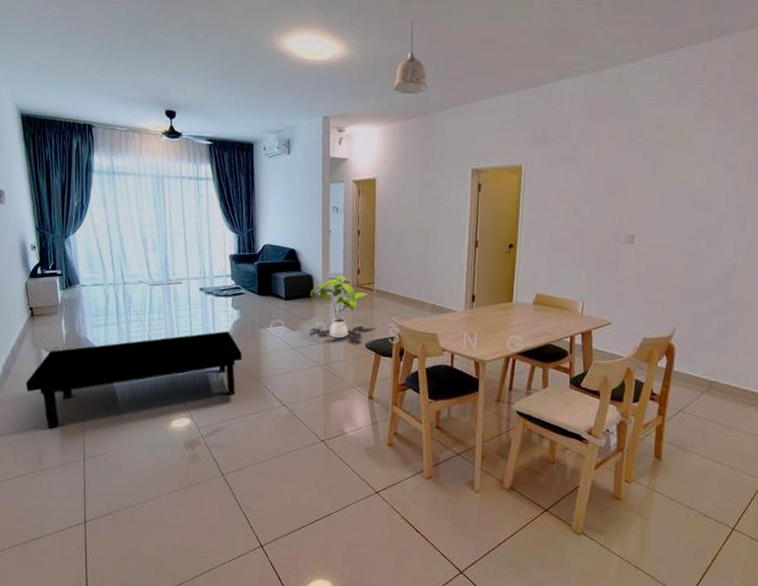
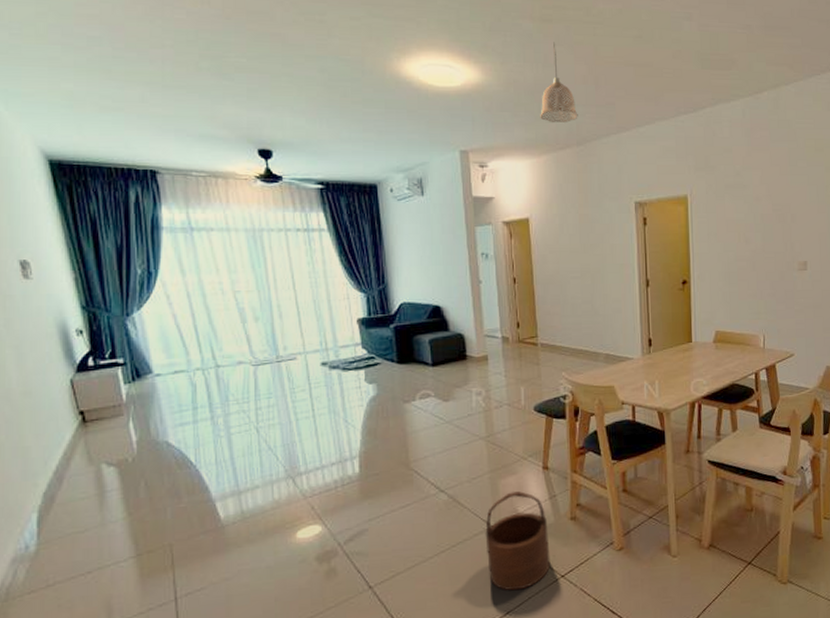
coffee table: present [25,331,243,429] -> none [80,411,384,568]
house plant: present [310,275,370,339] -> none [462,331,534,404]
wooden bucket: none [315,414,368,498] -> present [485,491,551,591]

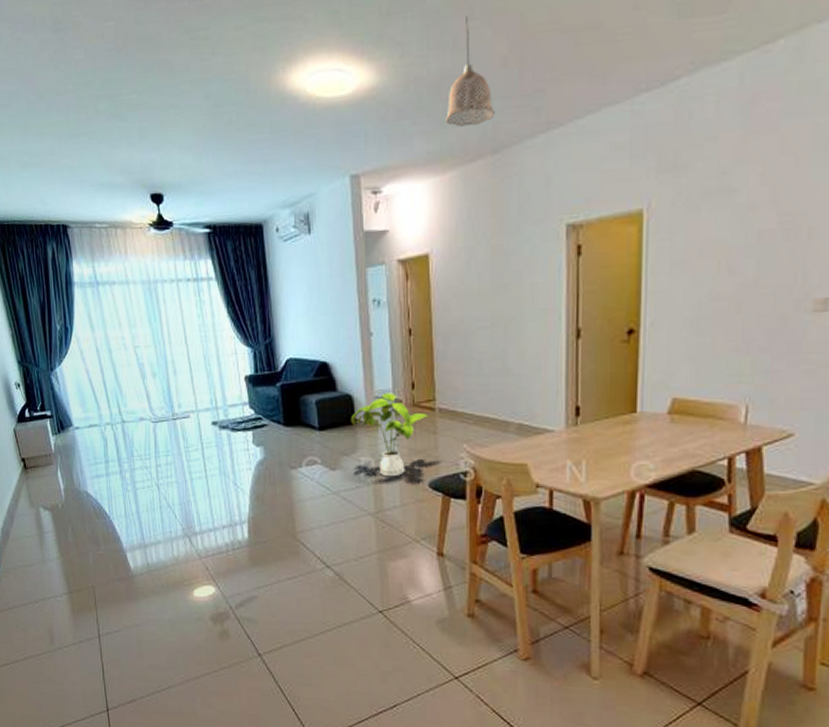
house plant: none [462,331,534,404] -> present [350,392,431,477]
wooden bucket: present [485,491,551,591] -> none [372,577,443,685]

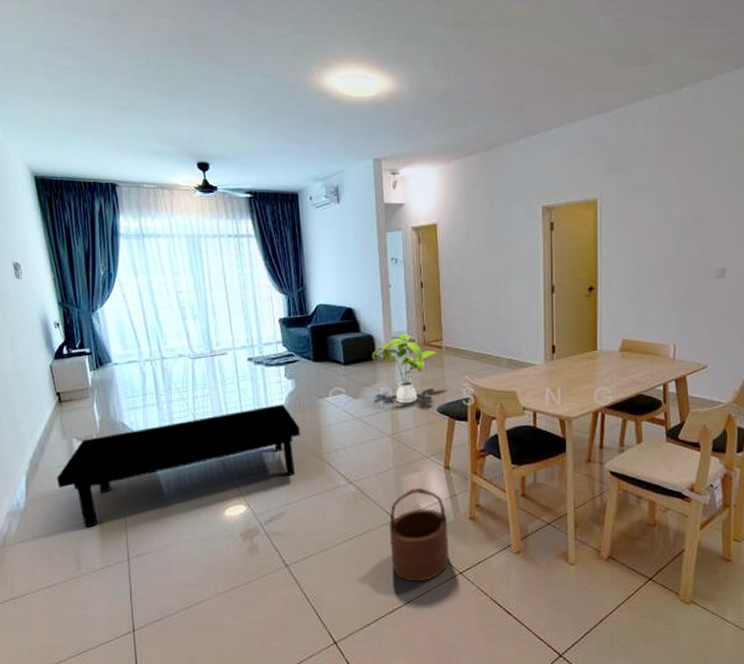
coffee table: none [27,474,272,602] -> present [56,404,301,528]
wooden bucket: none [372,577,443,685] -> present [389,488,449,582]
pendant lamp: present [446,15,495,127] -> none [450,47,487,128]

